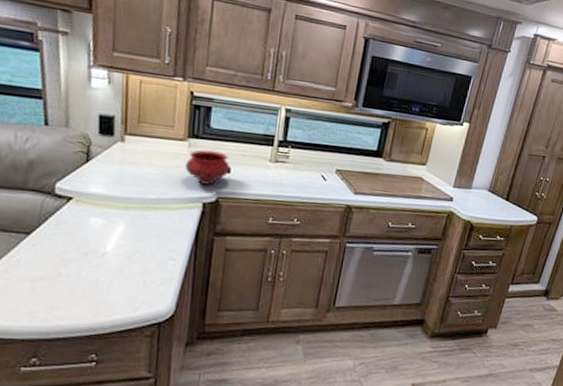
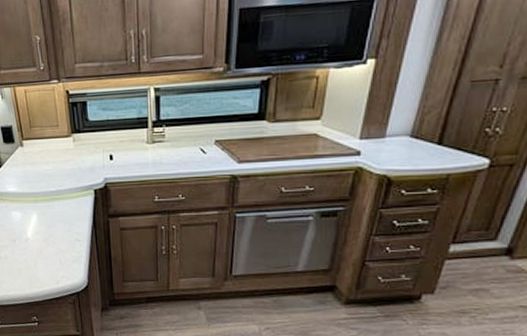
bowl: present [185,150,230,185] -> none [74,141,112,173]

